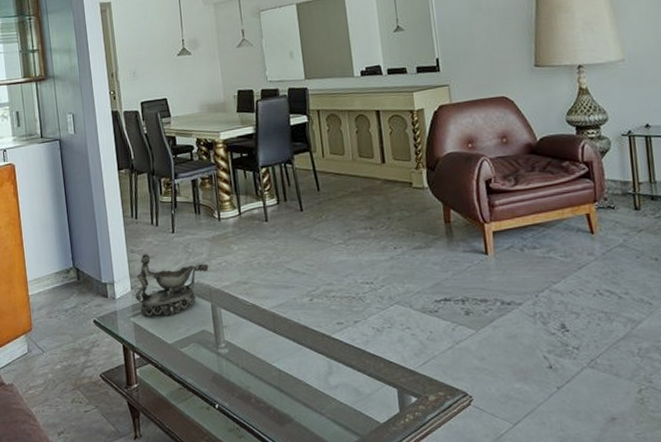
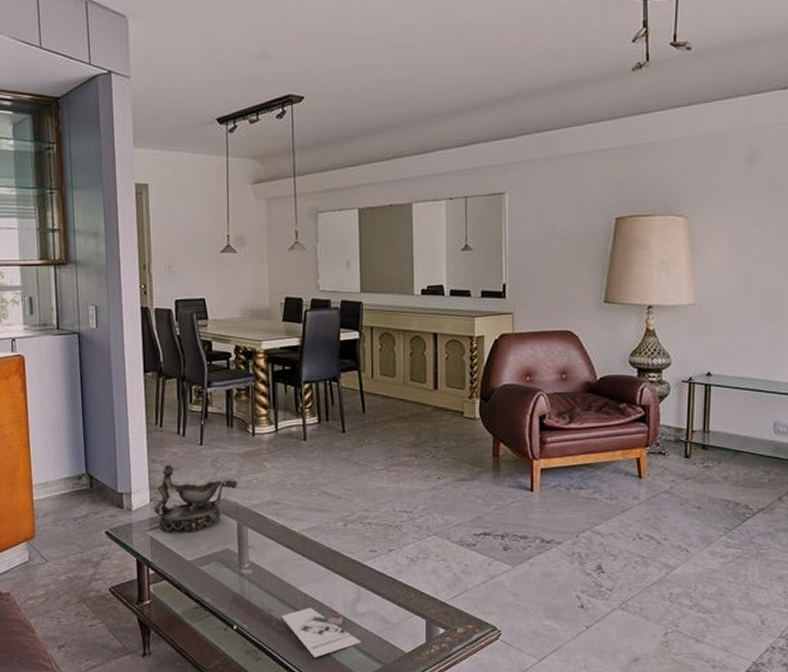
architectural model: none [259,383,337,432] -> present [281,608,361,657]

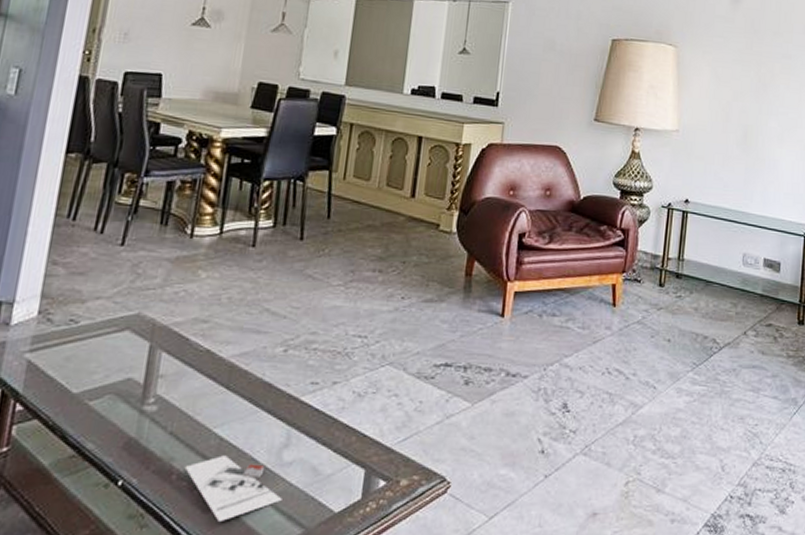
decorative bowl: present [154,464,238,531] -> none [40,267,160,354]

